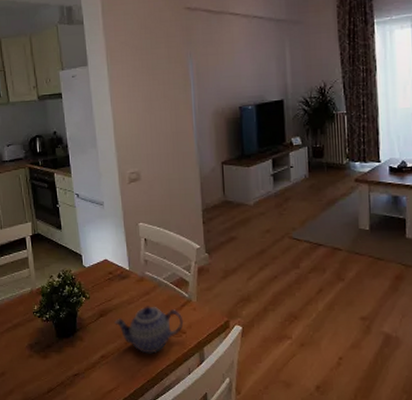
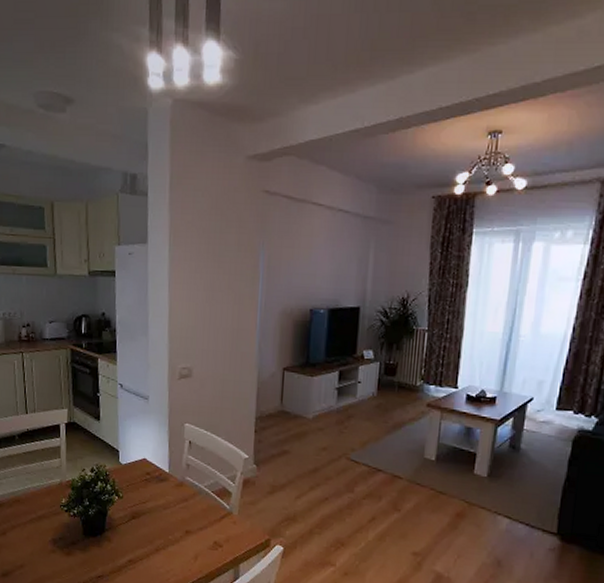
teapot: present [114,306,184,354] -> none [147,513,221,564]

